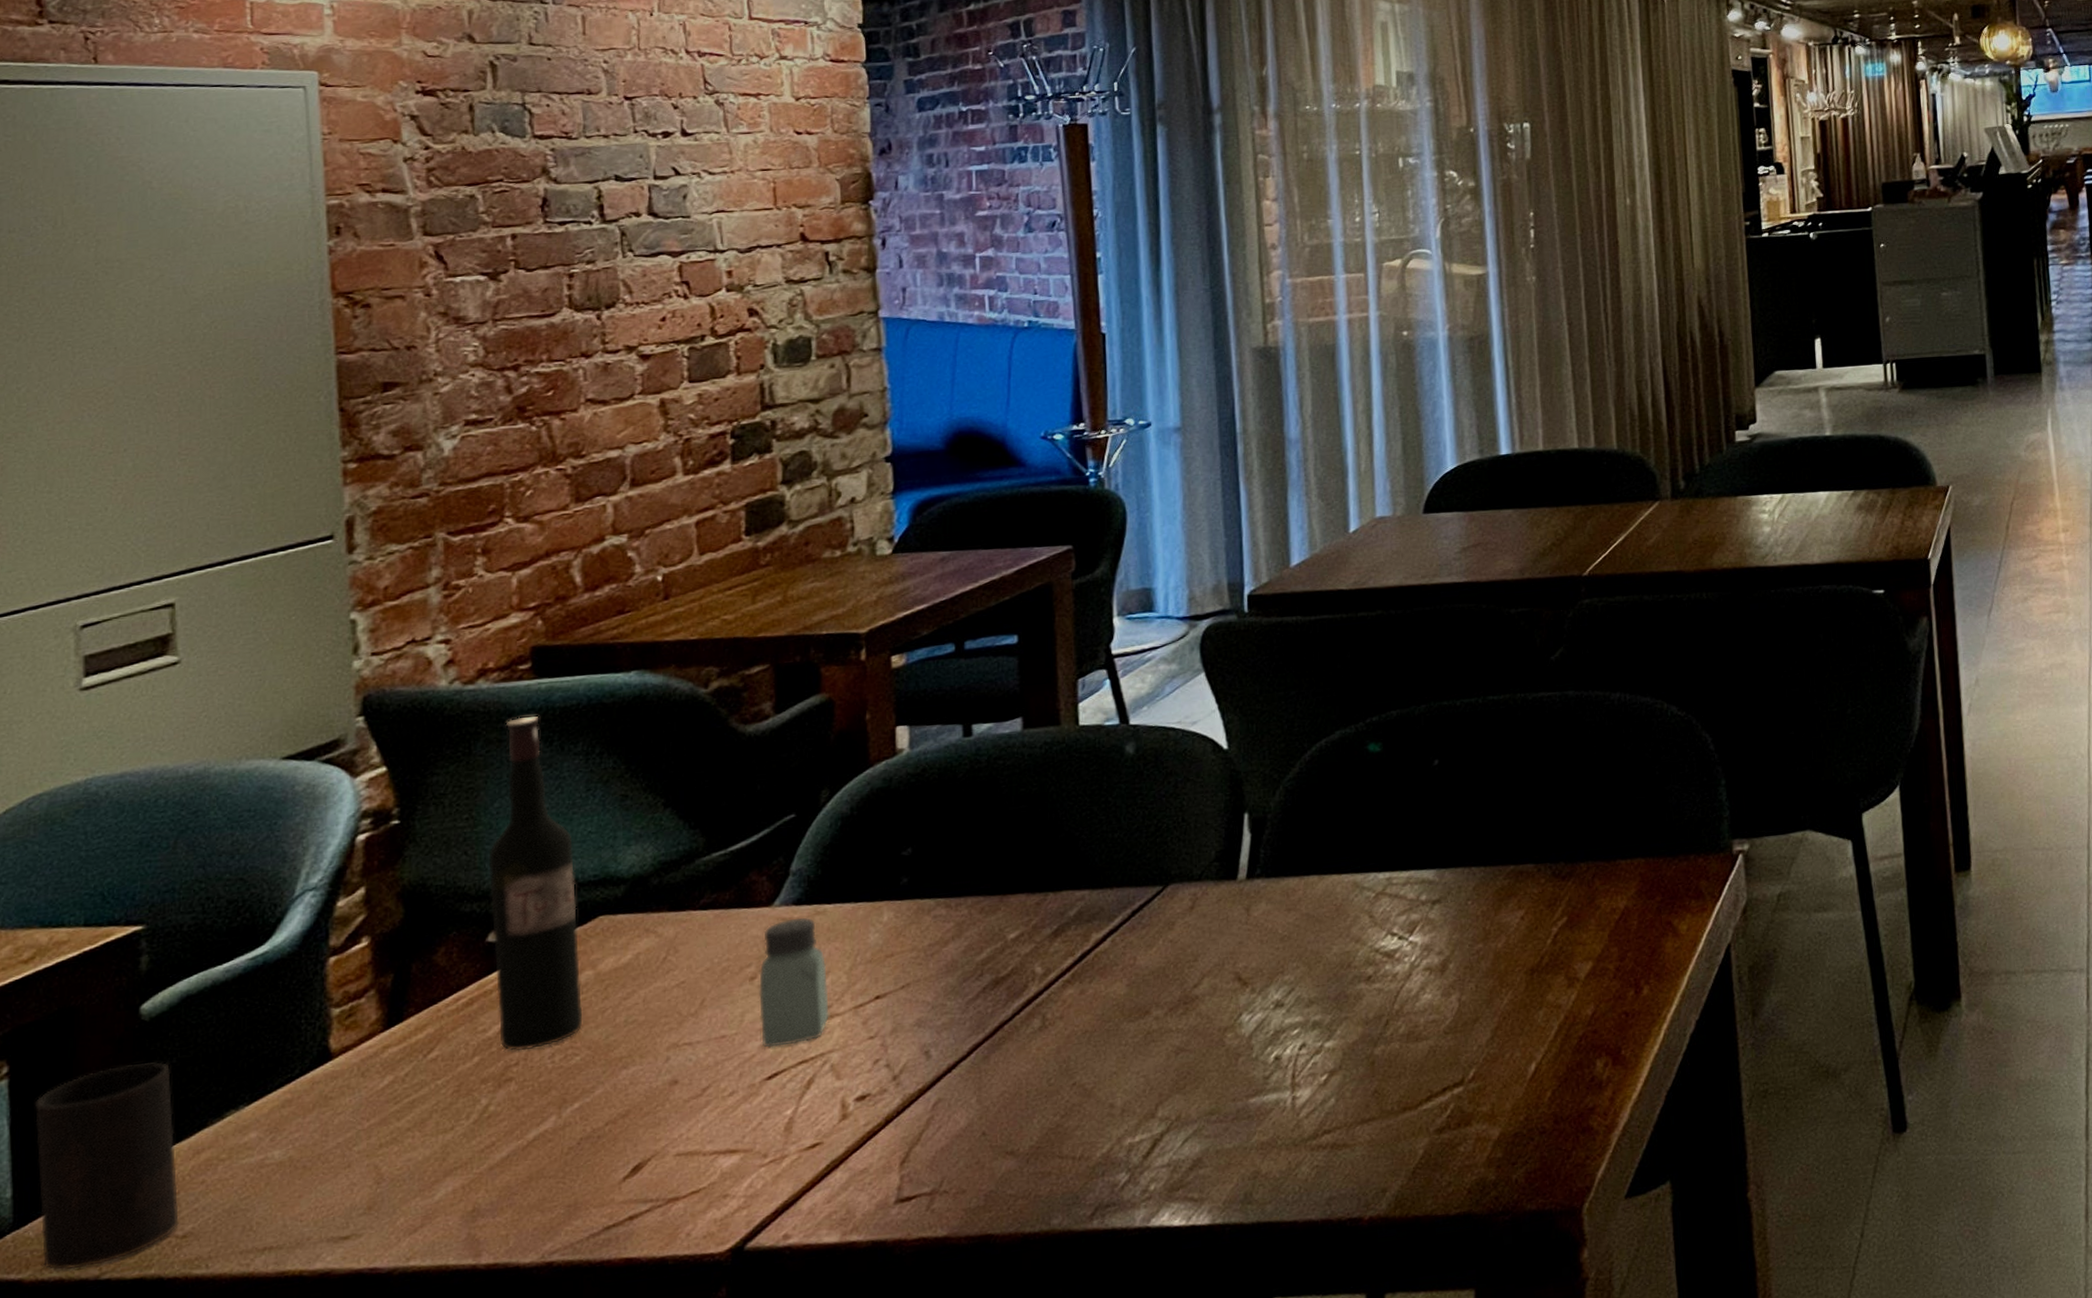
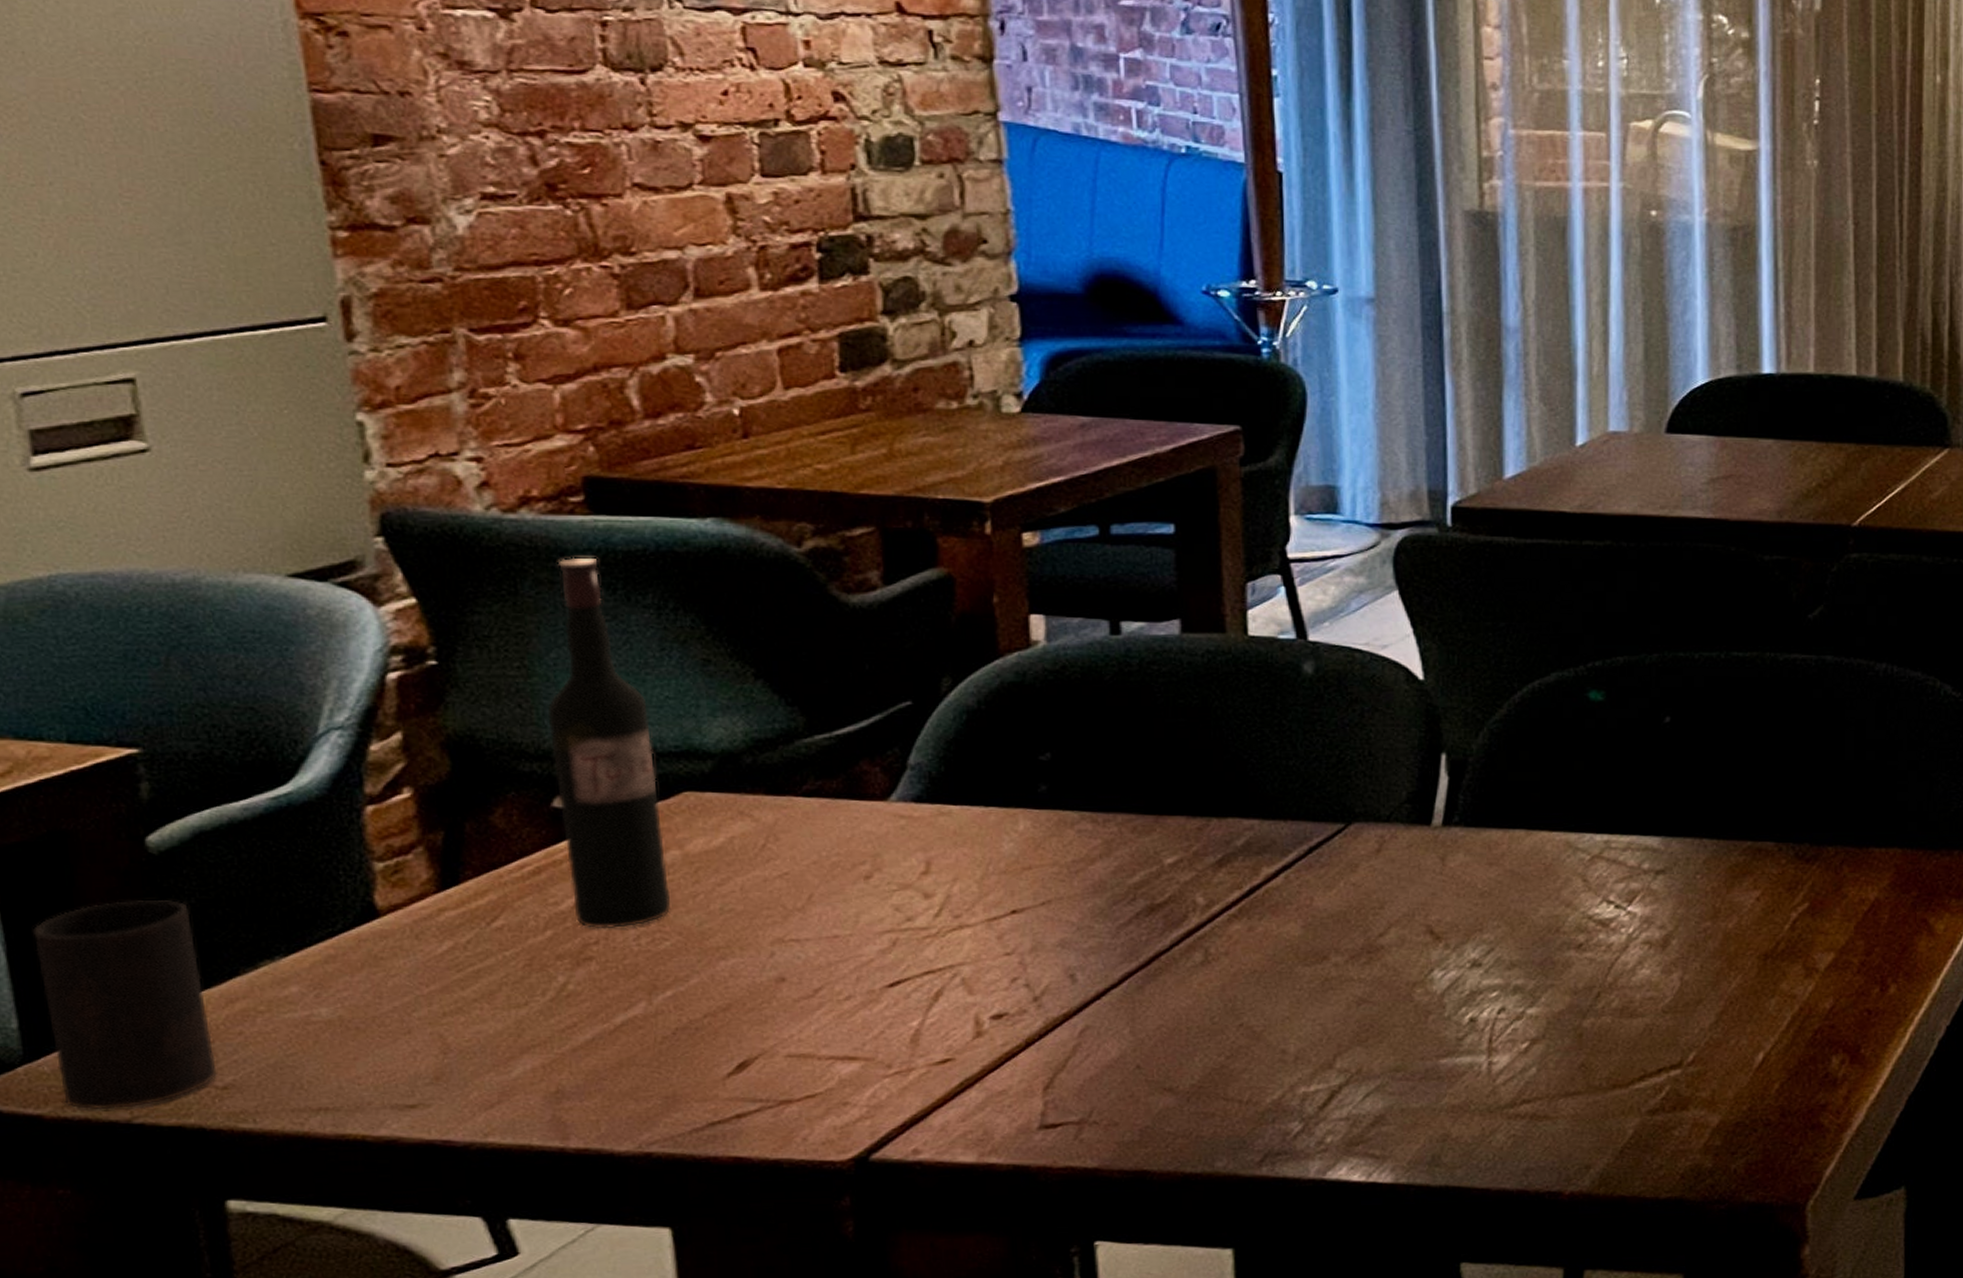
saltshaker: present [759,917,829,1048] -> none [875,816,959,953]

